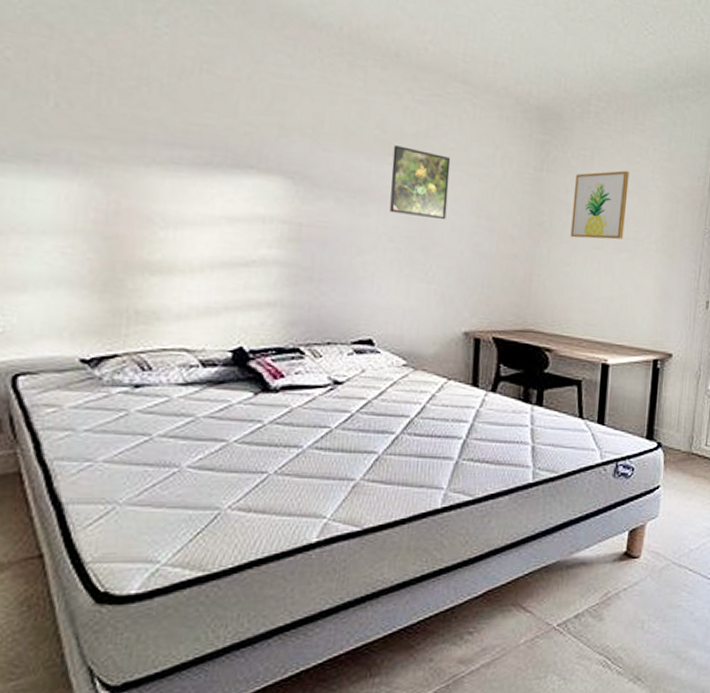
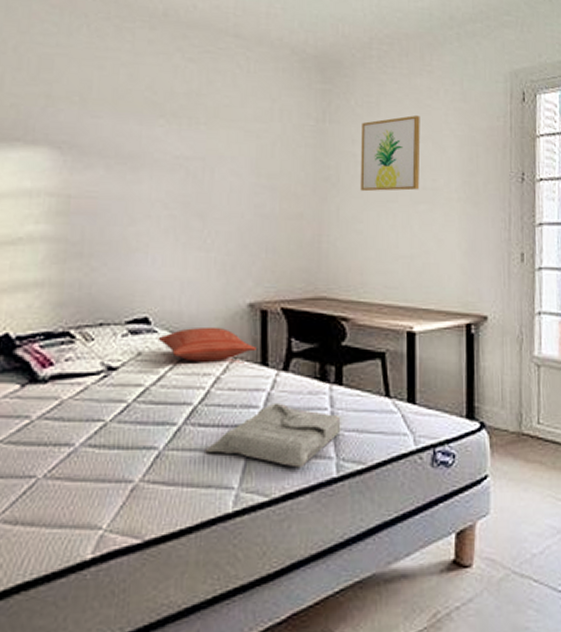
pillow: none [380,350,469,382] -> present [157,326,256,362]
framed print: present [389,145,451,220] -> none [163,106,226,182]
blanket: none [419,418,539,474] -> present [205,402,341,468]

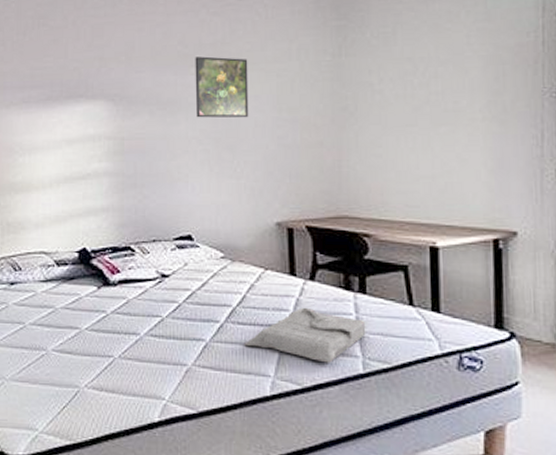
pillow: present [157,326,256,362] -> none [200,242,285,272]
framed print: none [163,106,226,182] -> present [195,56,249,118]
wall art: present [360,115,421,192] -> none [377,41,441,118]

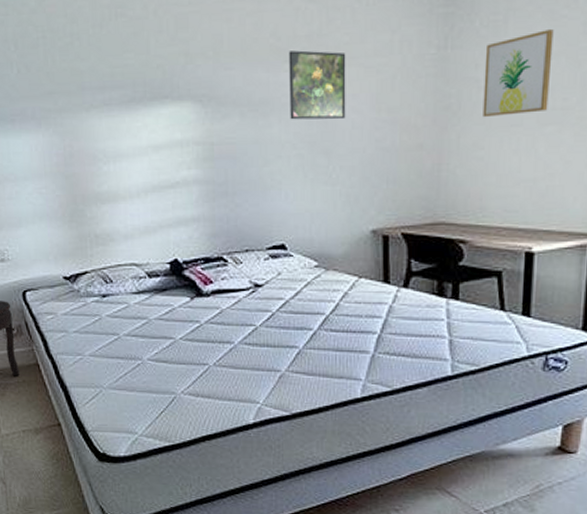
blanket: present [244,307,366,363] -> none [337,314,457,366]
wall art: none [377,41,441,118] -> present [483,29,554,118]

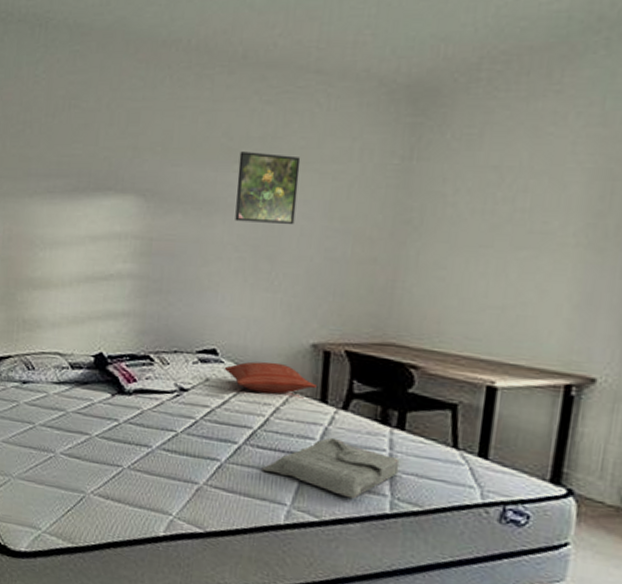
pillow: none [293,251,379,280] -> present [224,361,317,395]
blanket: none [337,314,457,366] -> present [262,437,400,499]
wall art: present [483,29,554,118] -> none [447,147,537,236]

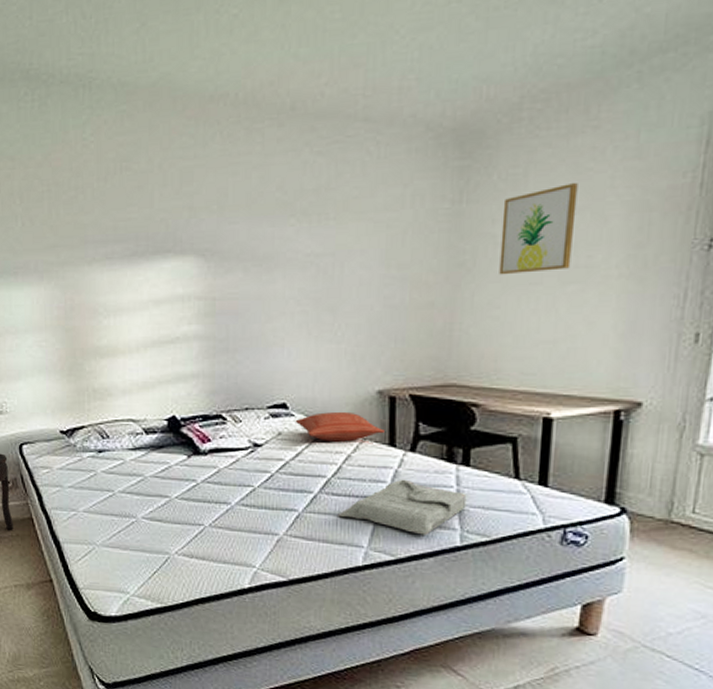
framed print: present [235,151,301,225] -> none [294,204,355,276]
wall art: none [447,147,537,236] -> present [499,183,578,275]

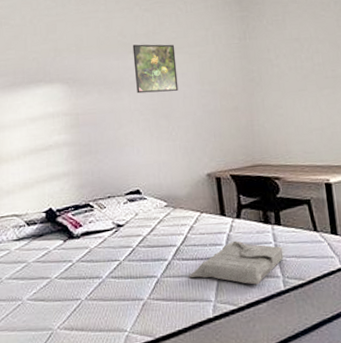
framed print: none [294,204,355,276] -> present [132,44,179,94]
pillow: present [295,411,385,442] -> none [147,192,216,217]
wall art: present [499,183,578,275] -> none [273,25,323,86]

